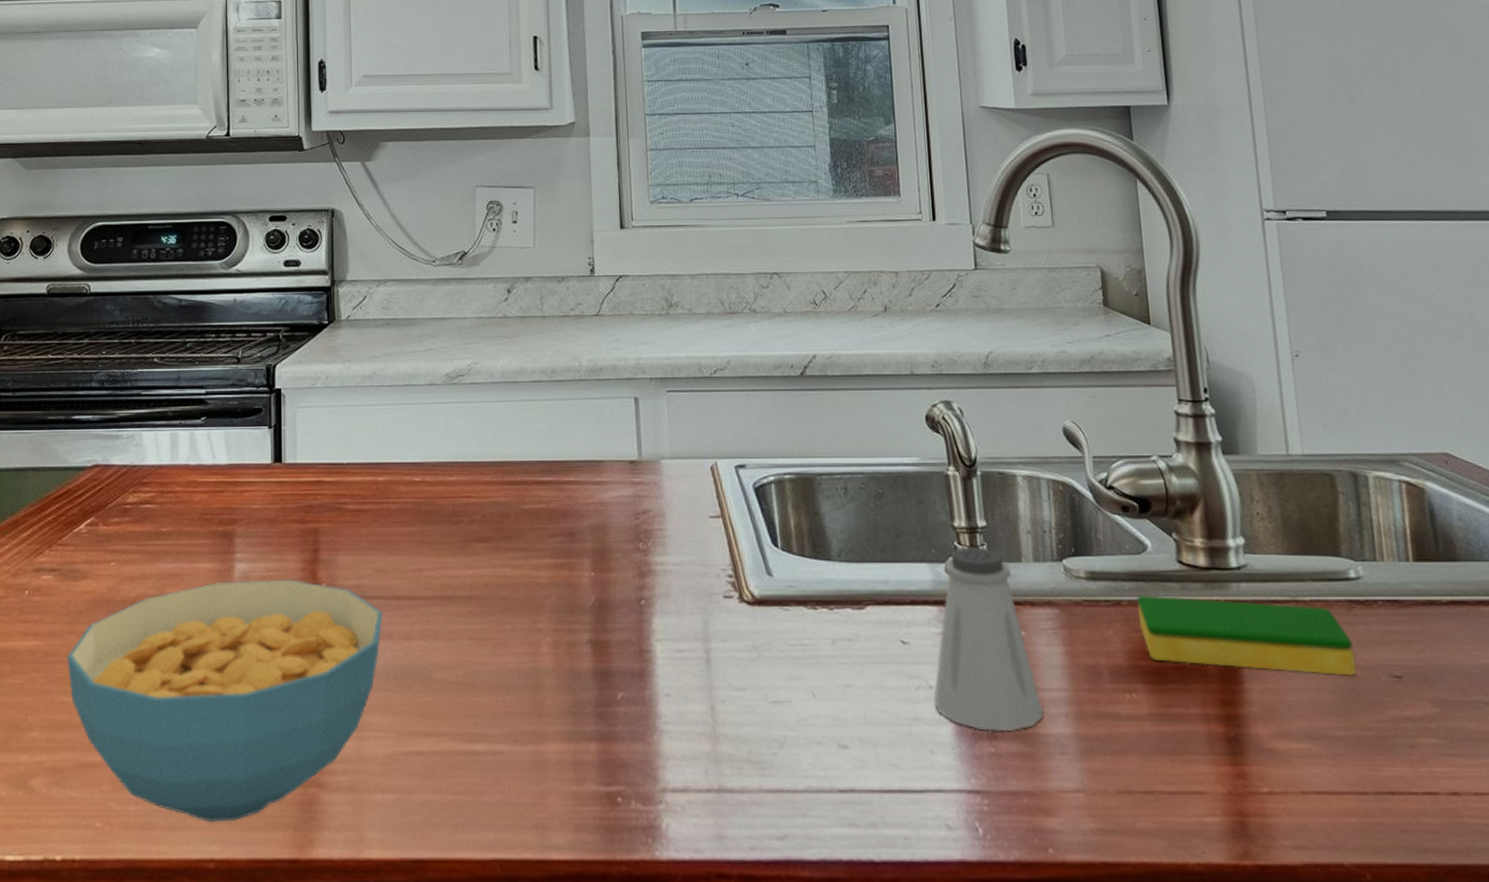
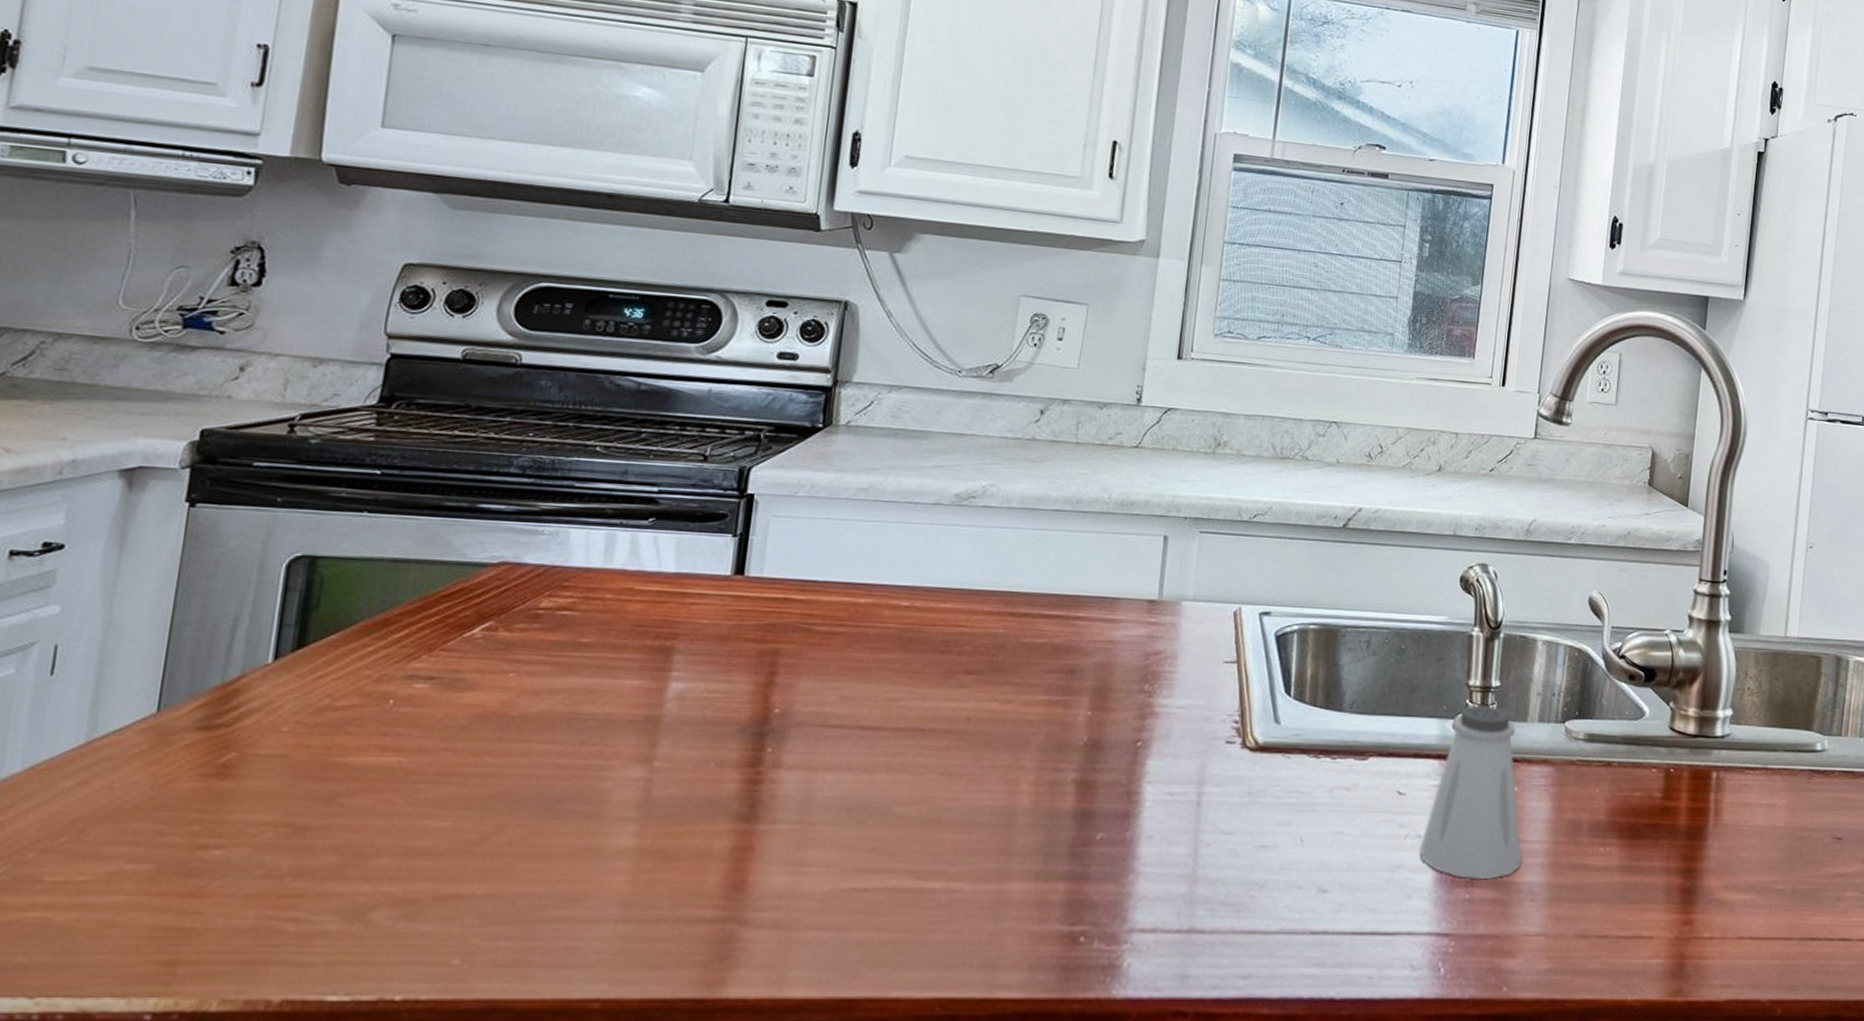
cereal bowl: present [66,579,383,823] -> none [435,701,844,961]
dish sponge: present [1137,595,1357,676] -> none [1625,757,1807,837]

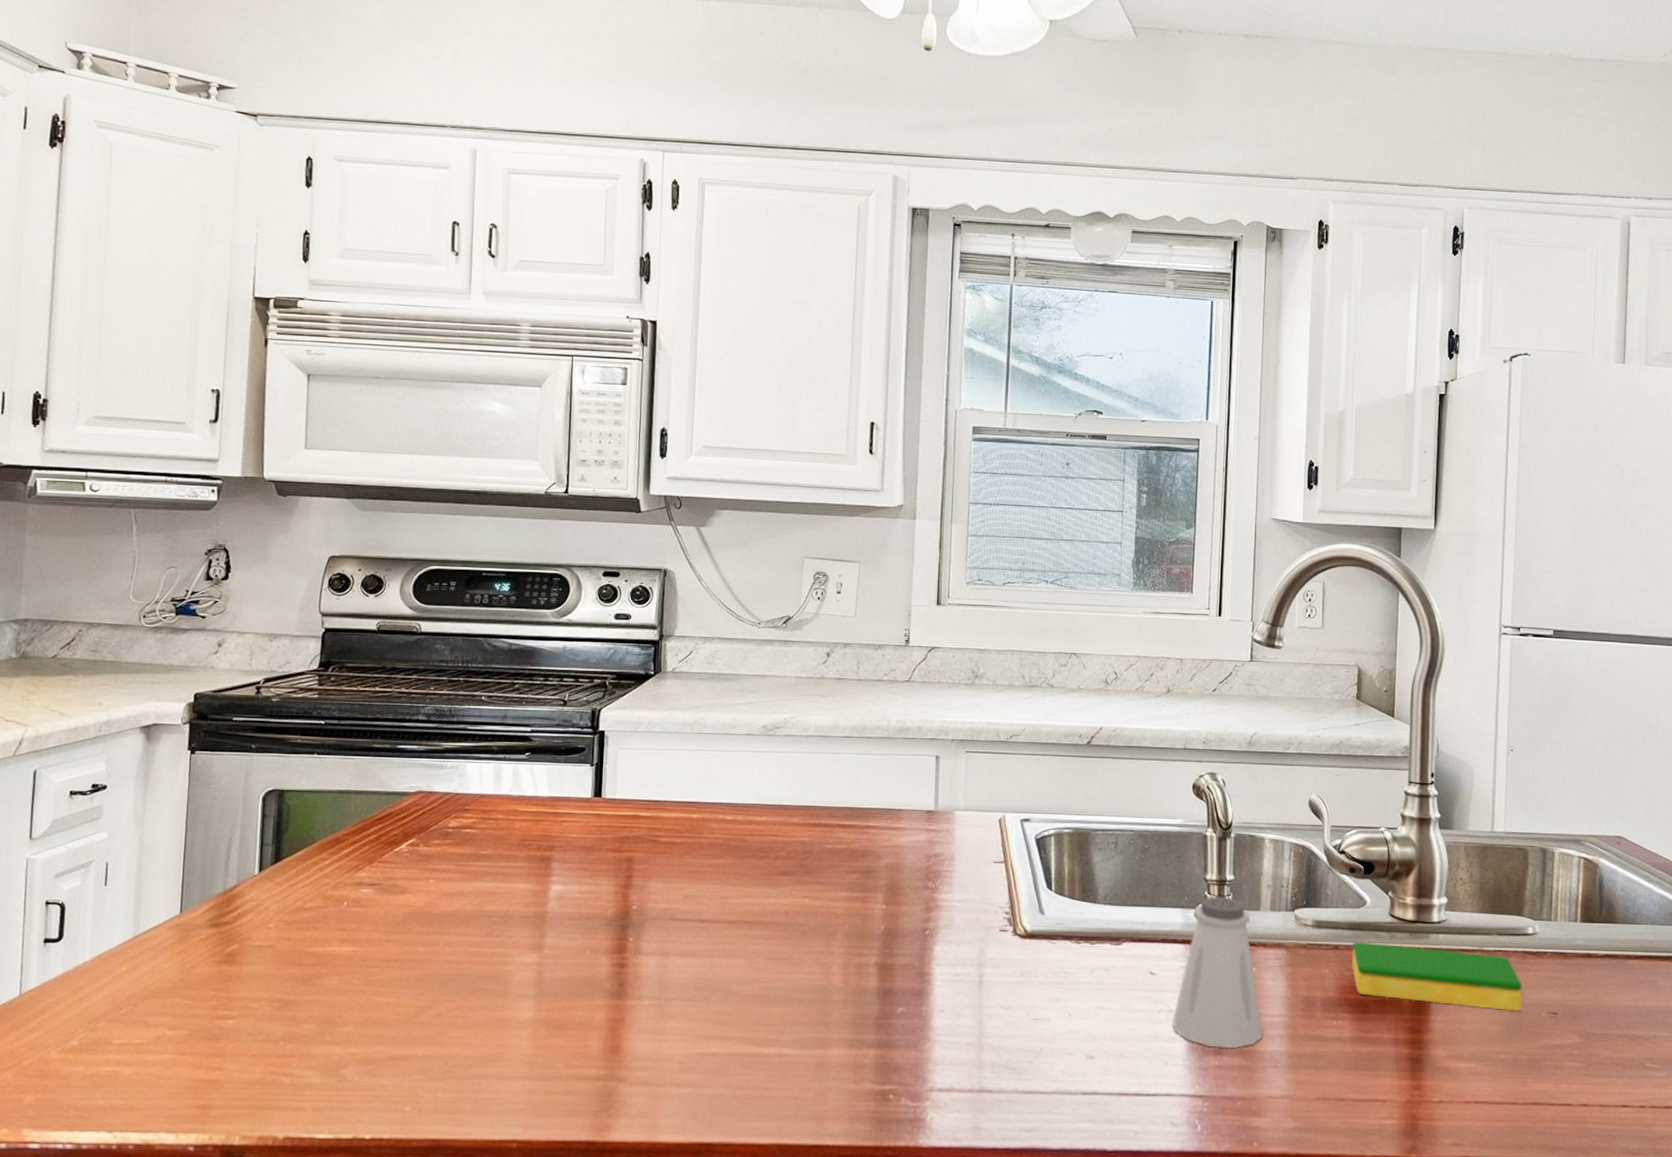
dish sponge: none [1625,757,1807,837] -> present [1352,941,1523,1012]

